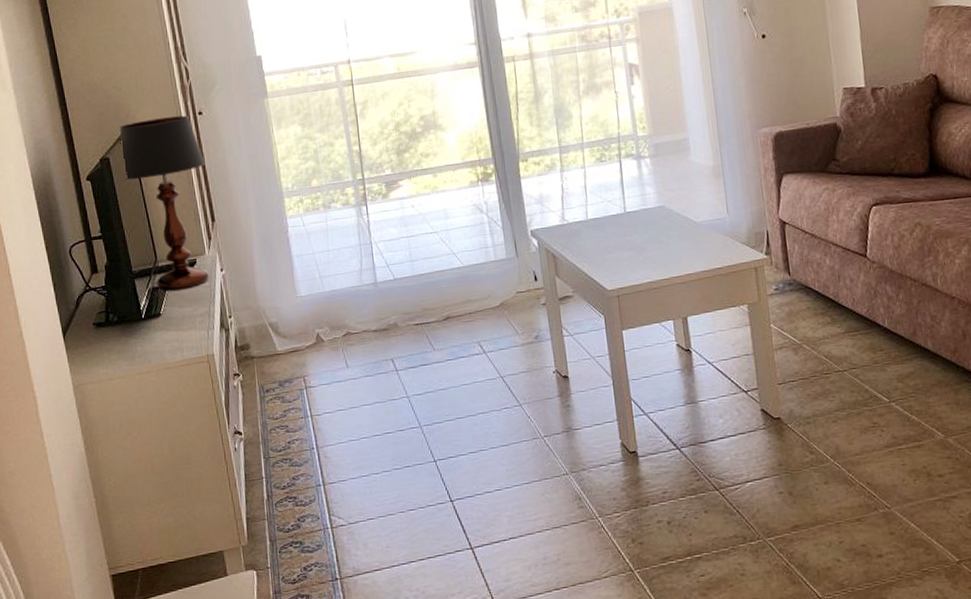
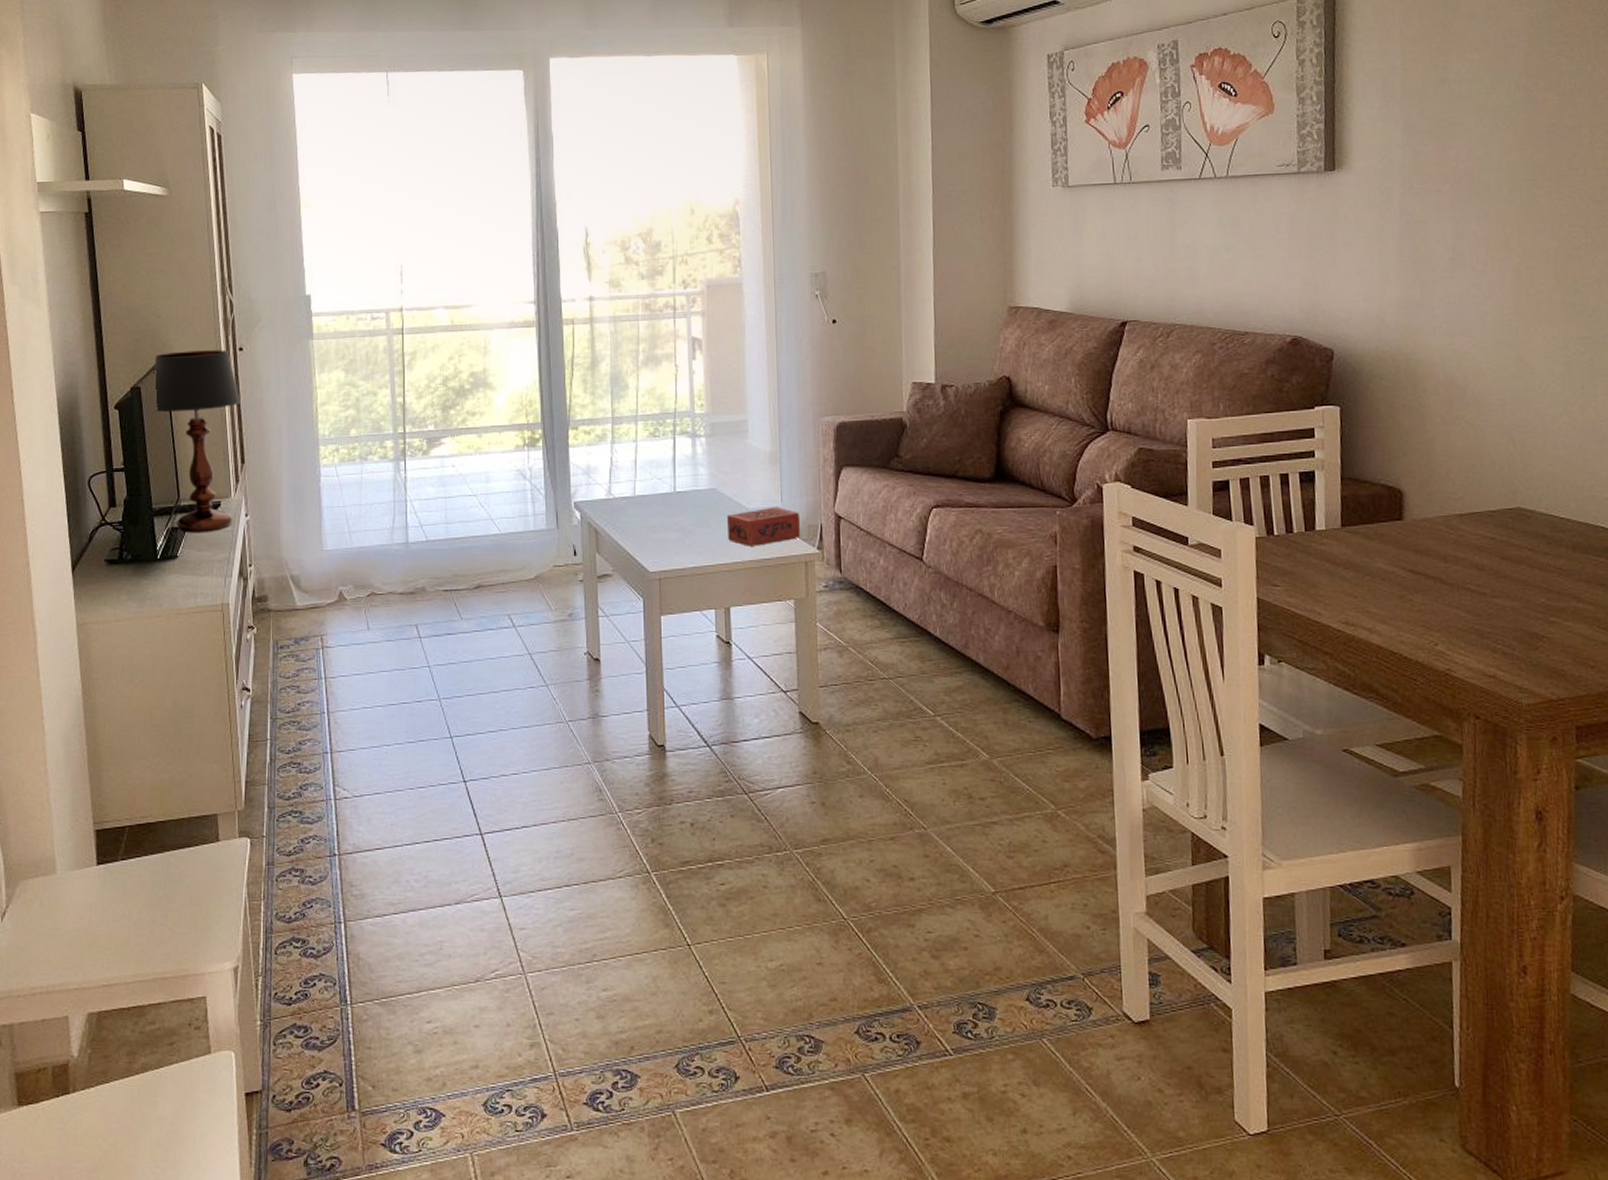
decorative box: none [676,218,748,258] -> present [726,507,800,546]

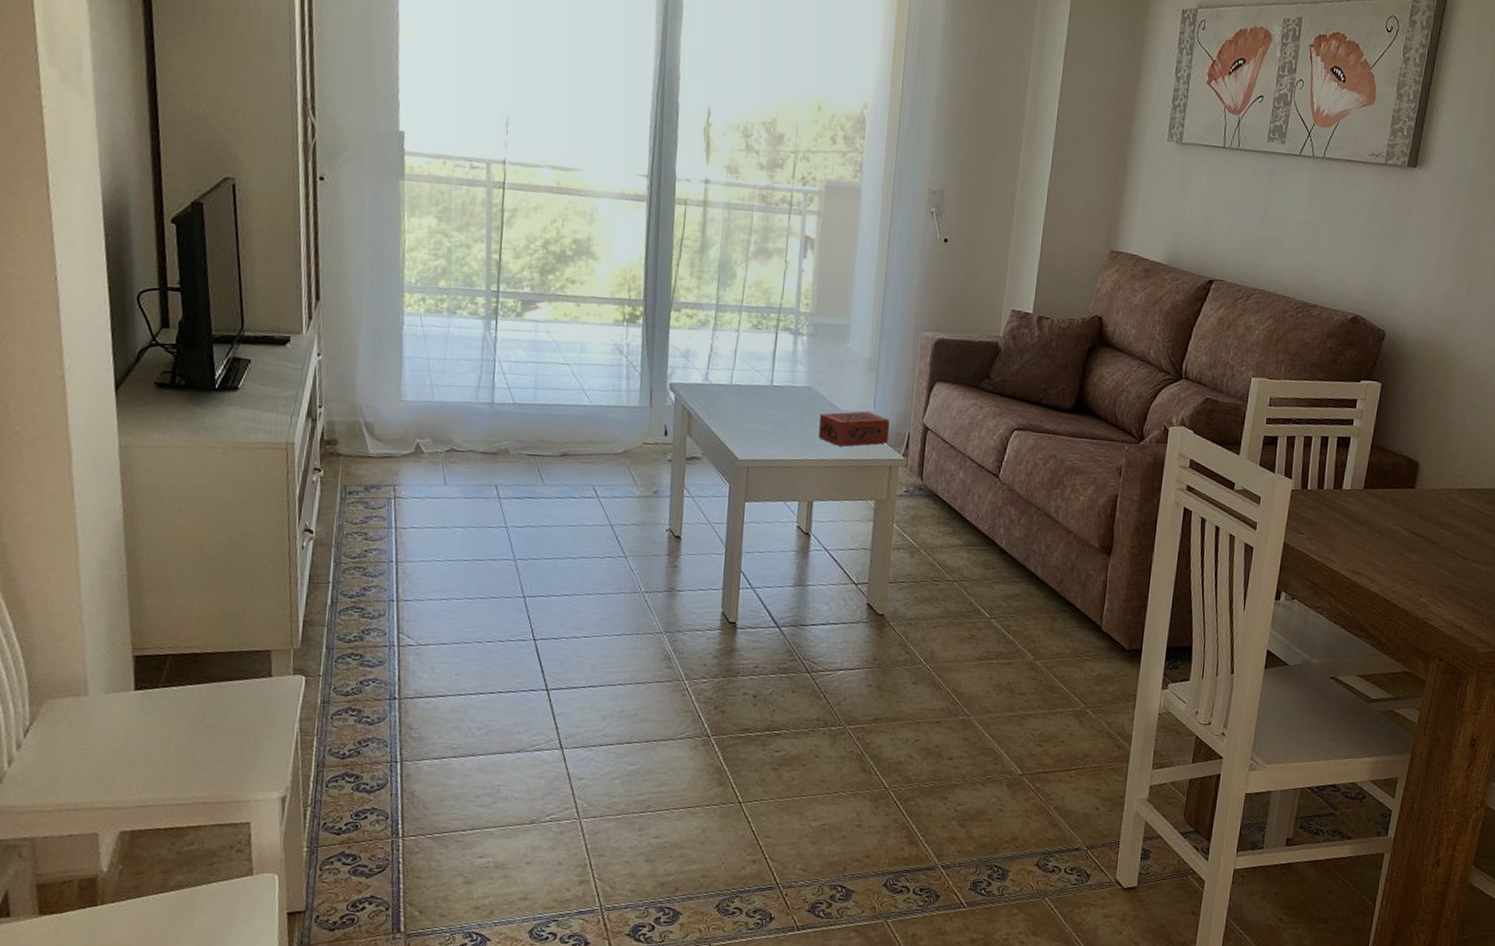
table lamp: present [154,350,242,534] -> none [219,170,320,369]

